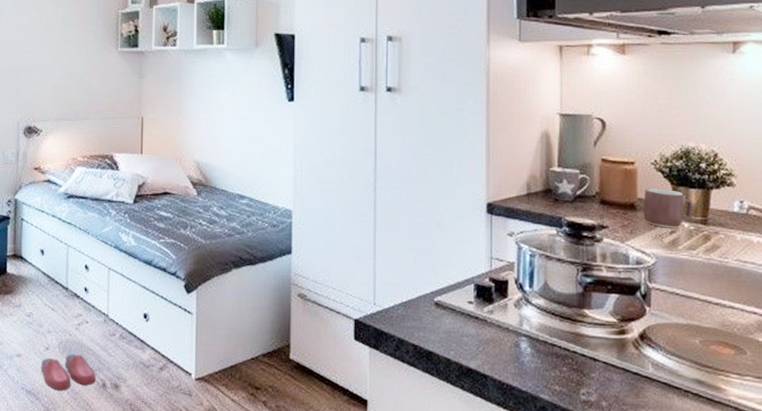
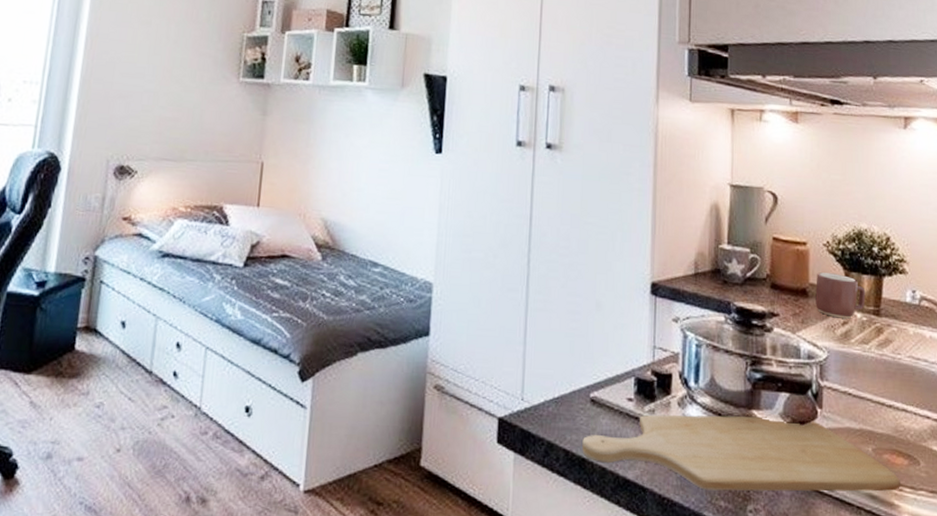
slippers: present [41,354,95,390] -> none [107,458,178,506]
chopping board: none [429,314,727,378] -> present [582,414,900,492]

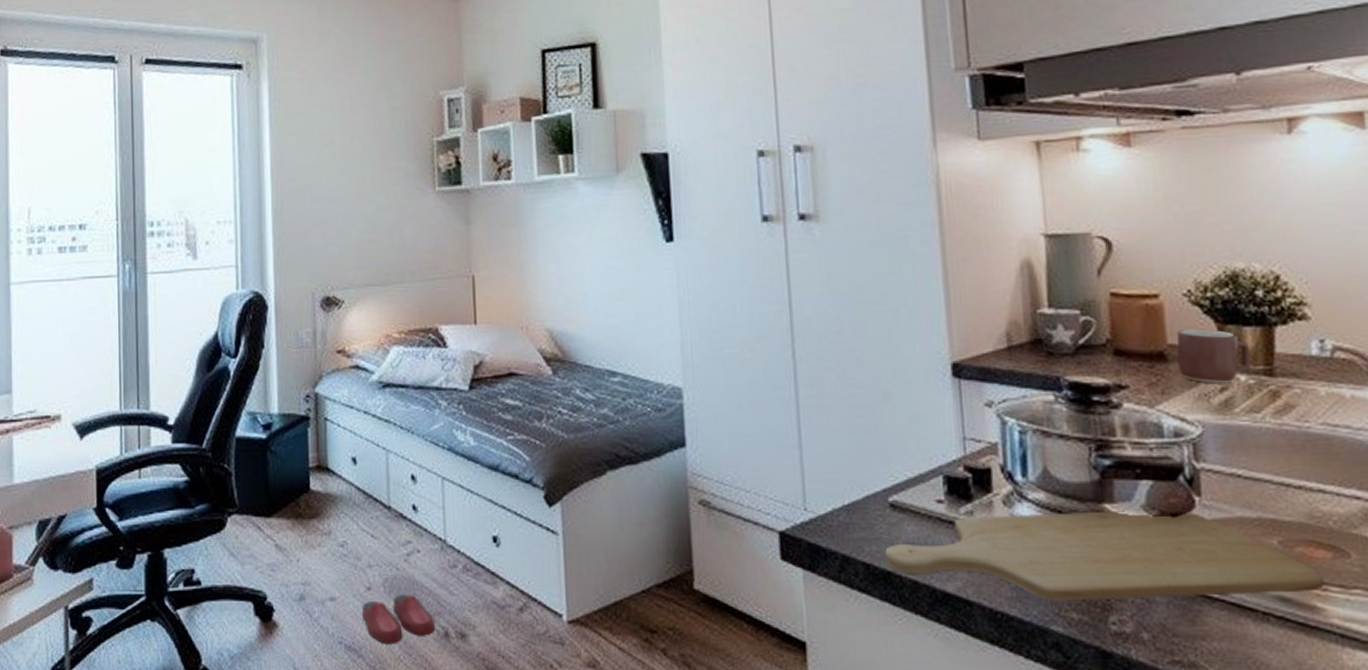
slippers: none [107,458,178,506] -> present [362,594,435,643]

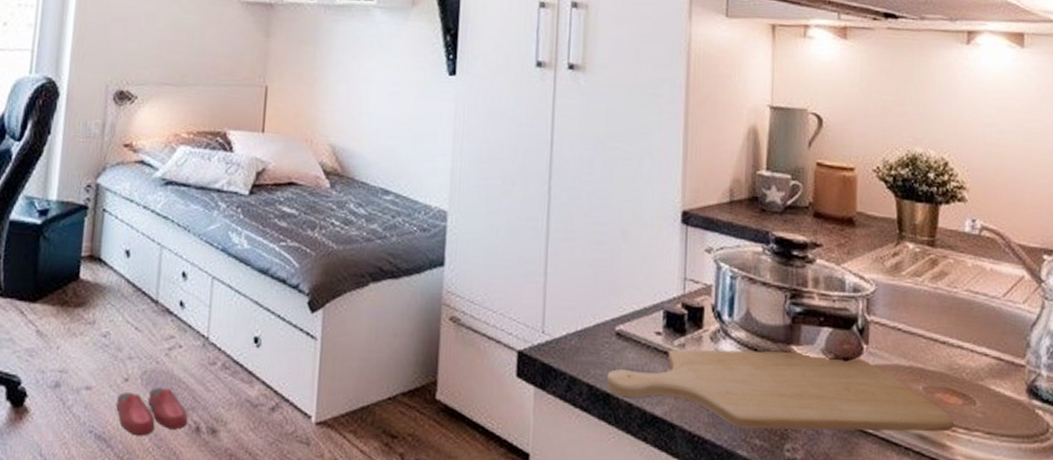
mug: present [1177,329,1251,384] -> none [863,200,919,250]

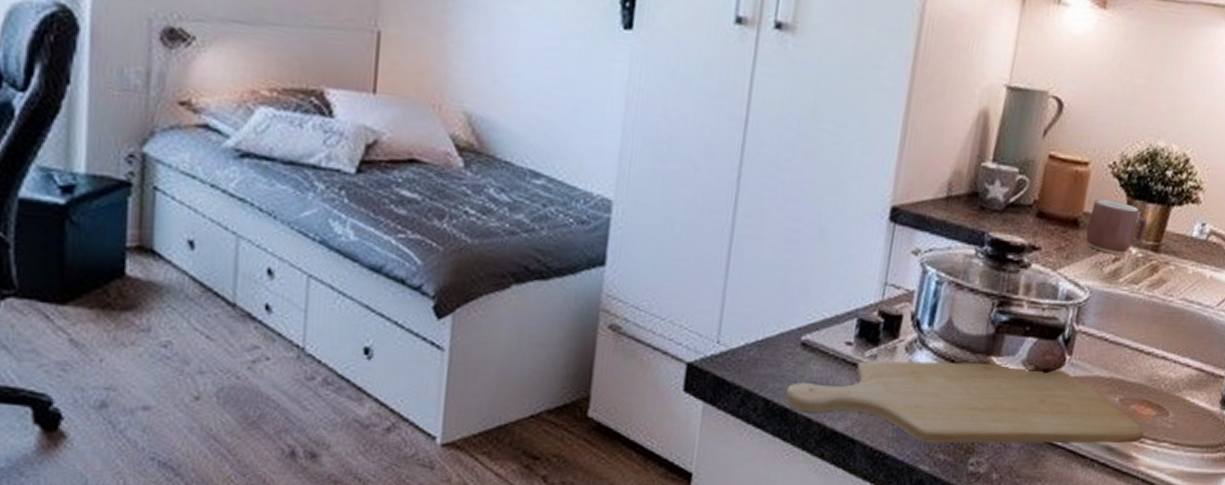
slippers: present [116,387,187,435] -> none [185,407,279,461]
mug: none [863,200,919,250] -> present [1085,199,1148,255]

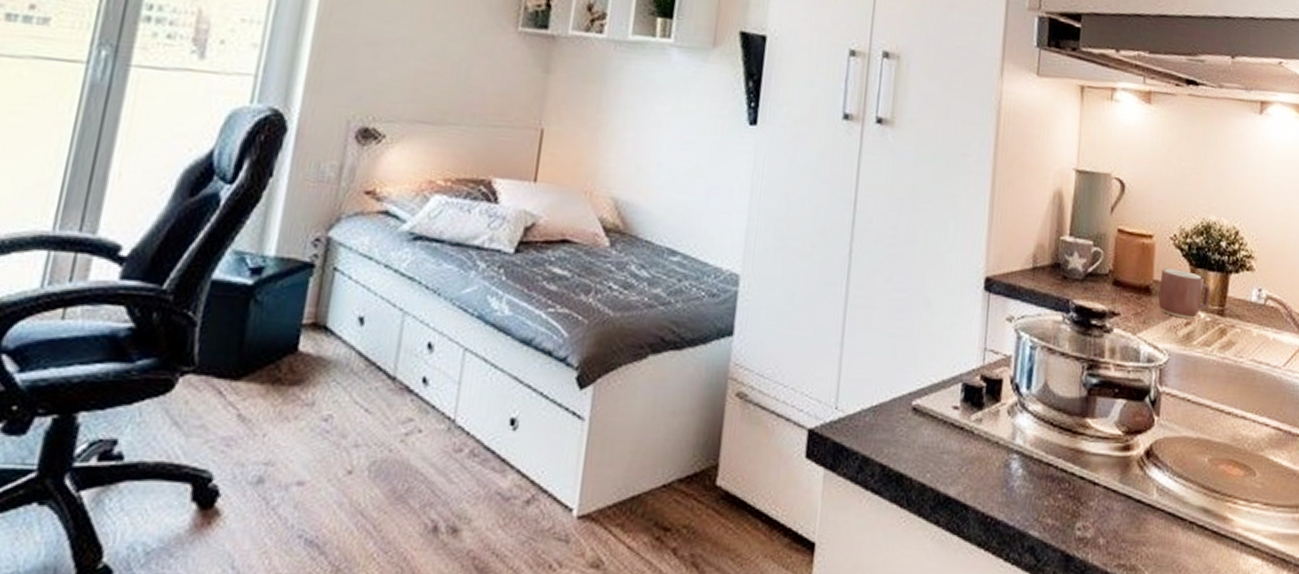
chopping board: present [785,360,1144,444] -> none [900,424,1235,508]

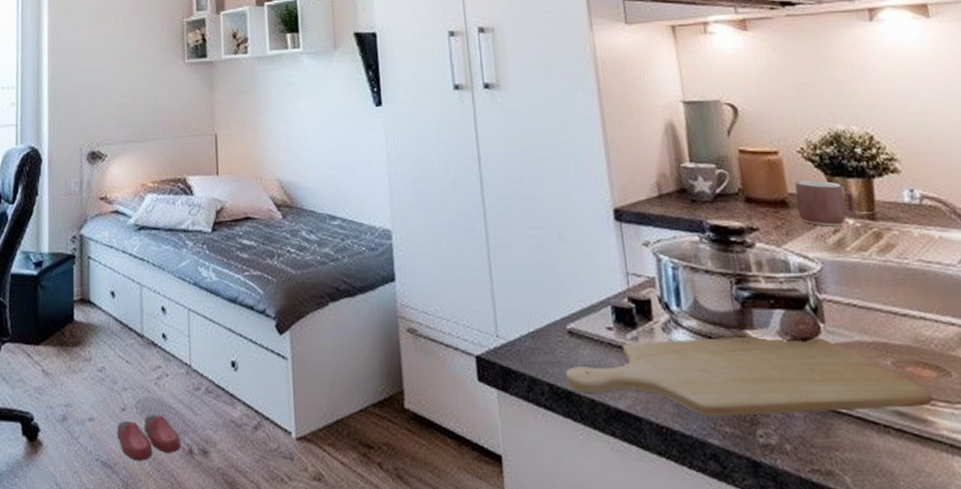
slippers: none [335,480,424,538] -> present [117,415,180,460]
chopping board: none [900,424,1235,508] -> present [566,335,932,416]

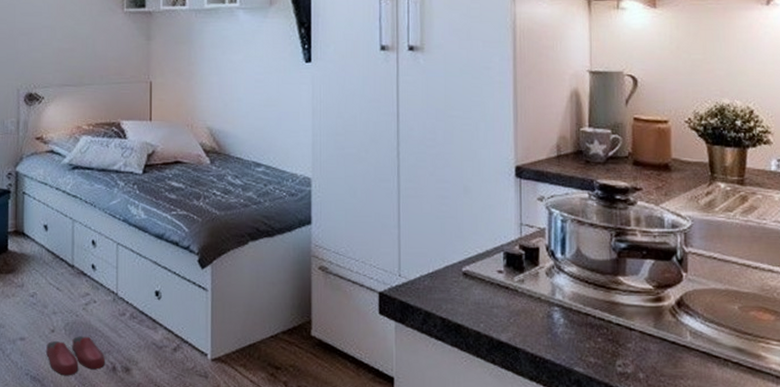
chopping board: present [566,335,932,416] -> none [457,282,767,349]
mug: present [795,180,856,227] -> none [678,148,729,189]

